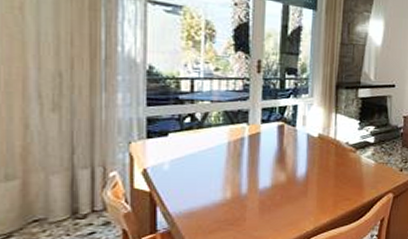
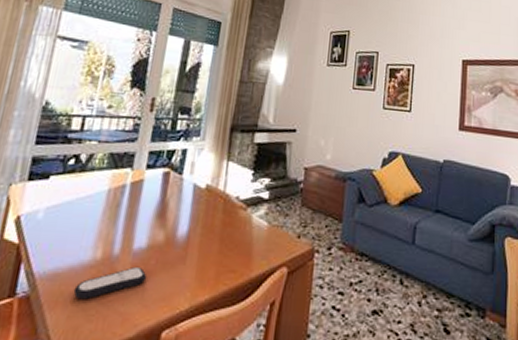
remote control: none [210,201,275,230] -> present [73,266,148,300]

